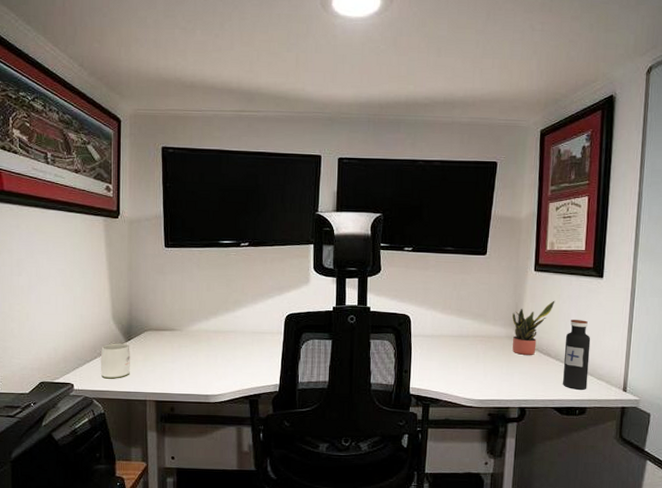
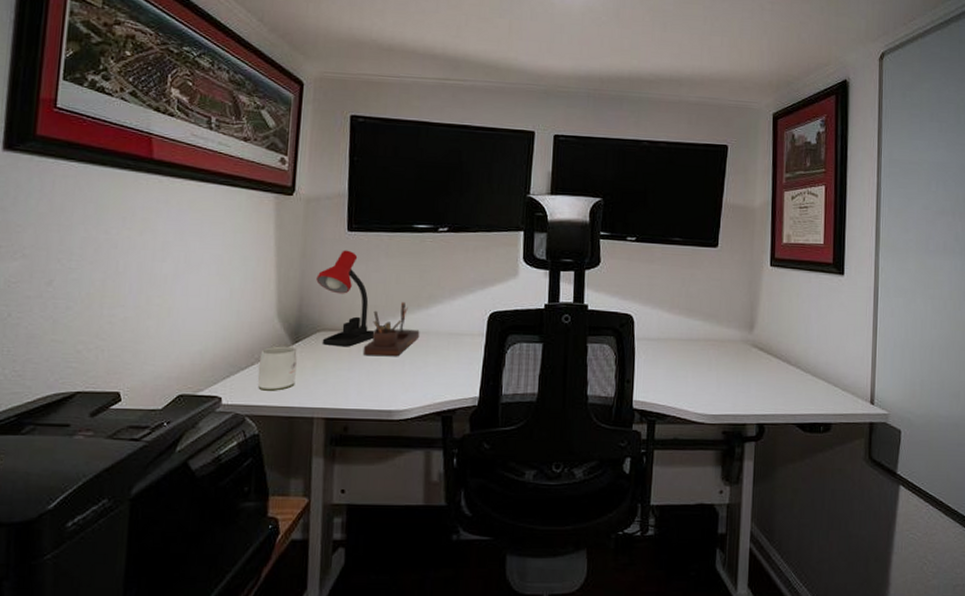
desk lamp: none [142,263,192,344] -> present [316,250,375,347]
desk organizer: none [183,306,229,352] -> present [362,302,420,357]
potted plant: present [512,300,555,355] -> none [747,299,794,362]
water bottle: present [563,320,591,390] -> none [805,322,834,403]

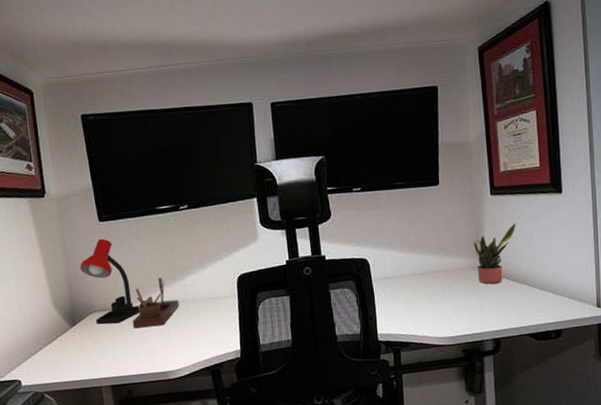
mug: present [257,346,297,391] -> none [45,329,80,370]
potted plant: none [747,299,794,362] -> present [474,222,516,284]

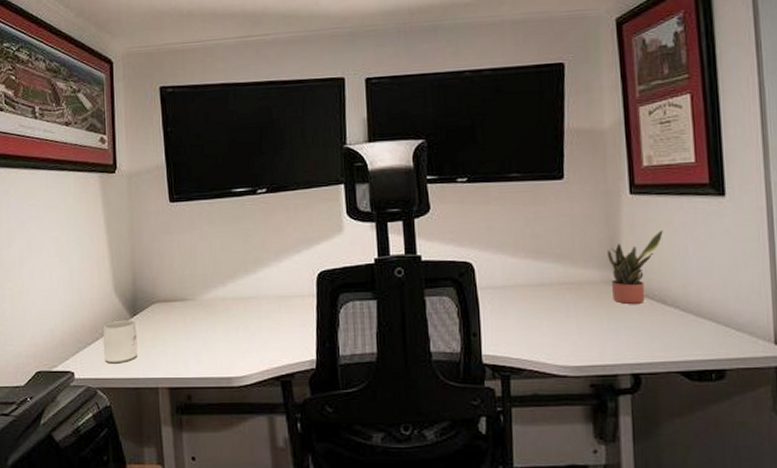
mug: none [45,329,80,370] -> present [103,320,138,364]
desk lamp: present [80,238,140,324] -> none [146,221,207,317]
desk organizer: present [132,277,180,329] -> none [197,268,250,325]

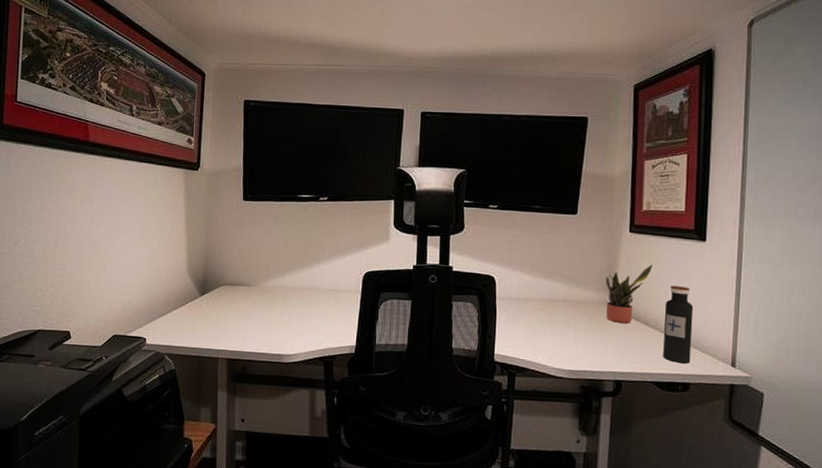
mug: present [103,320,138,364] -> none [173,297,204,335]
water bottle: none [683,253,723,346] -> present [663,286,694,364]

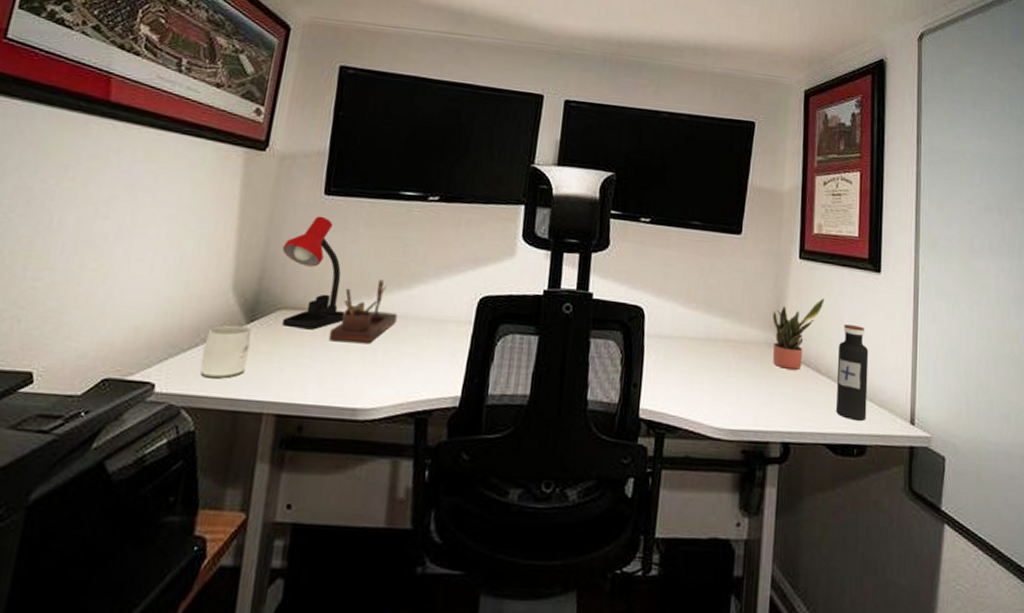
mug: none [173,297,204,335] -> present [200,325,252,379]
desk lamp: none [218,216,267,300] -> present [282,216,345,330]
desk organizer: none [257,262,305,309] -> present [328,280,398,344]

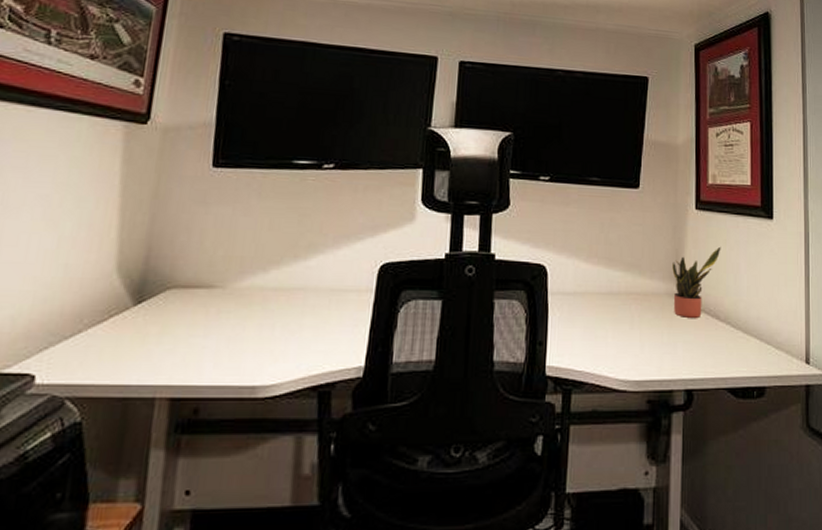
mug: present [200,325,252,379] -> none [85,308,140,365]
desk lamp: present [282,216,345,330] -> none [169,189,240,308]
desk organizer: present [328,280,398,344] -> none [223,252,296,319]
water bottle: present [836,324,869,421] -> none [735,271,765,363]

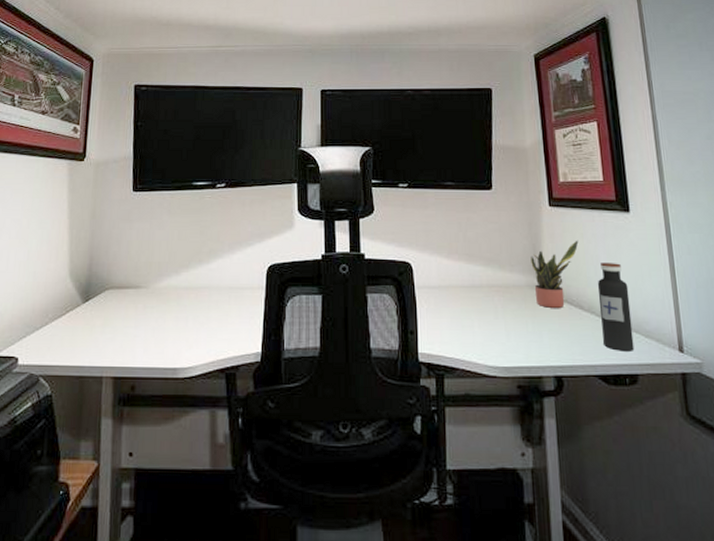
water bottle: none [735,271,765,363] -> present [597,263,635,351]

